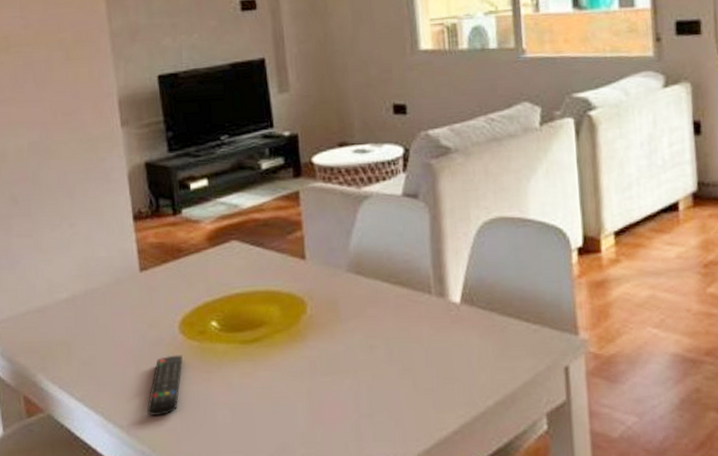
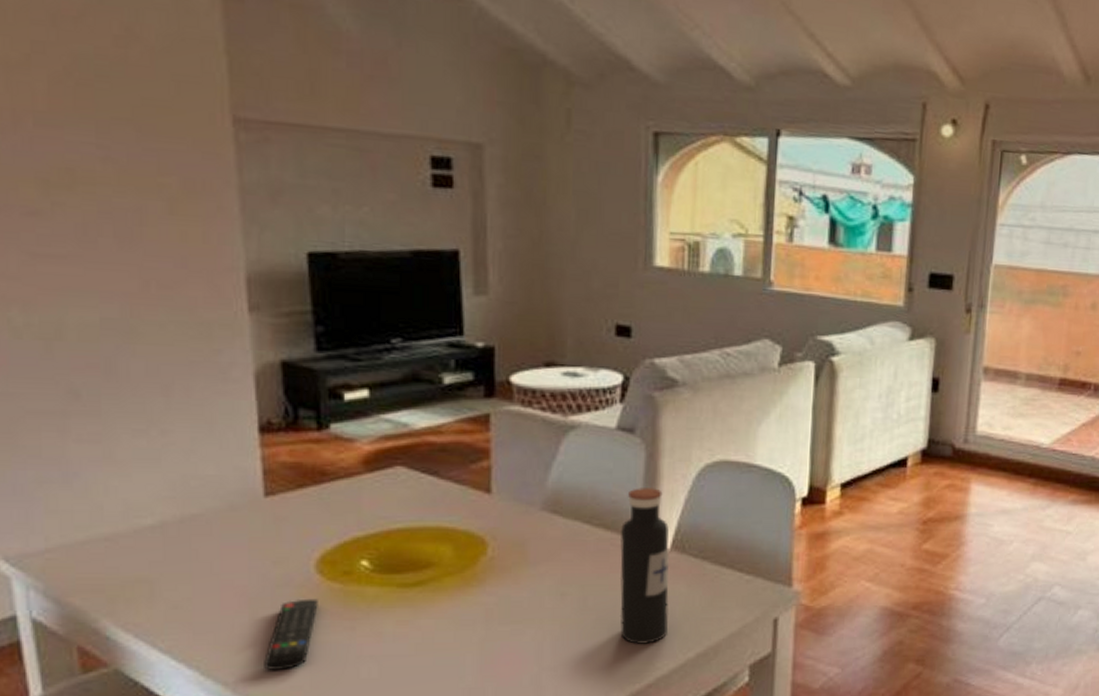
water bottle: none [415,247,466,394] -> present [620,488,670,645]

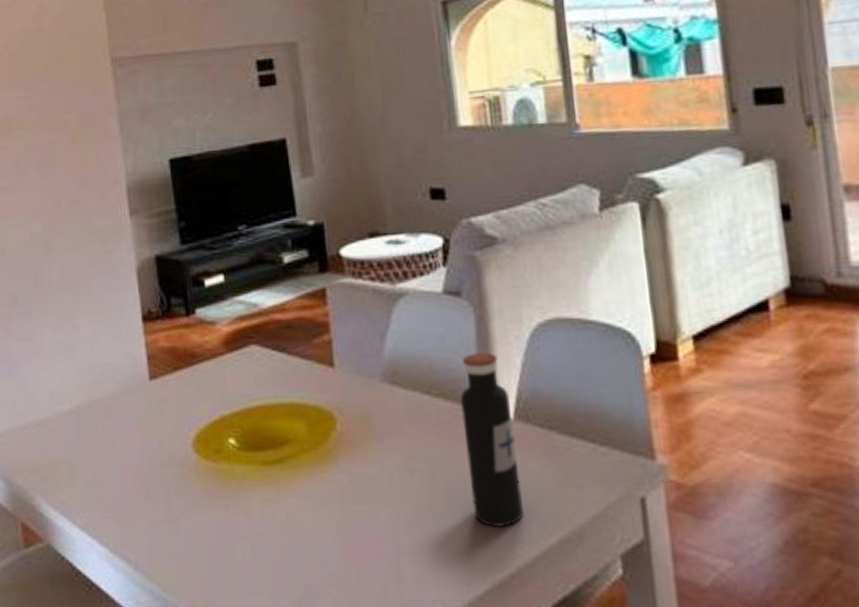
remote control: present [264,598,318,671] -> none [157,477,197,549]

